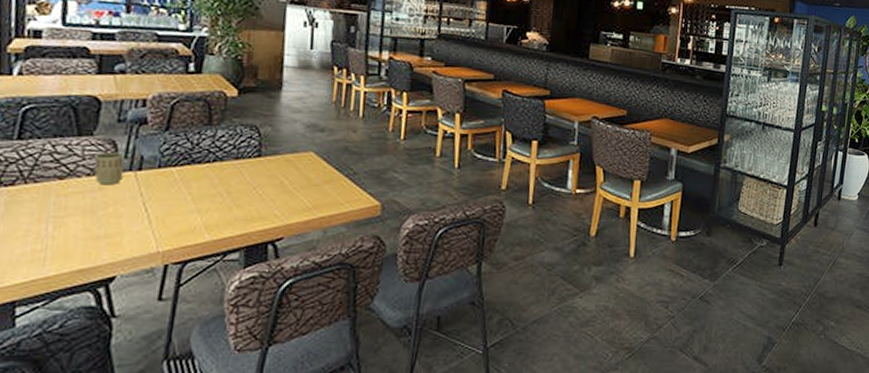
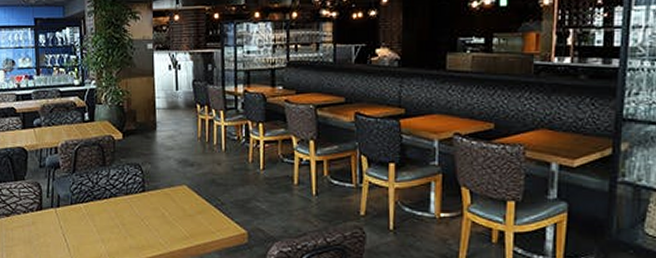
cup: present [94,151,124,186] -> none [27,192,48,220]

